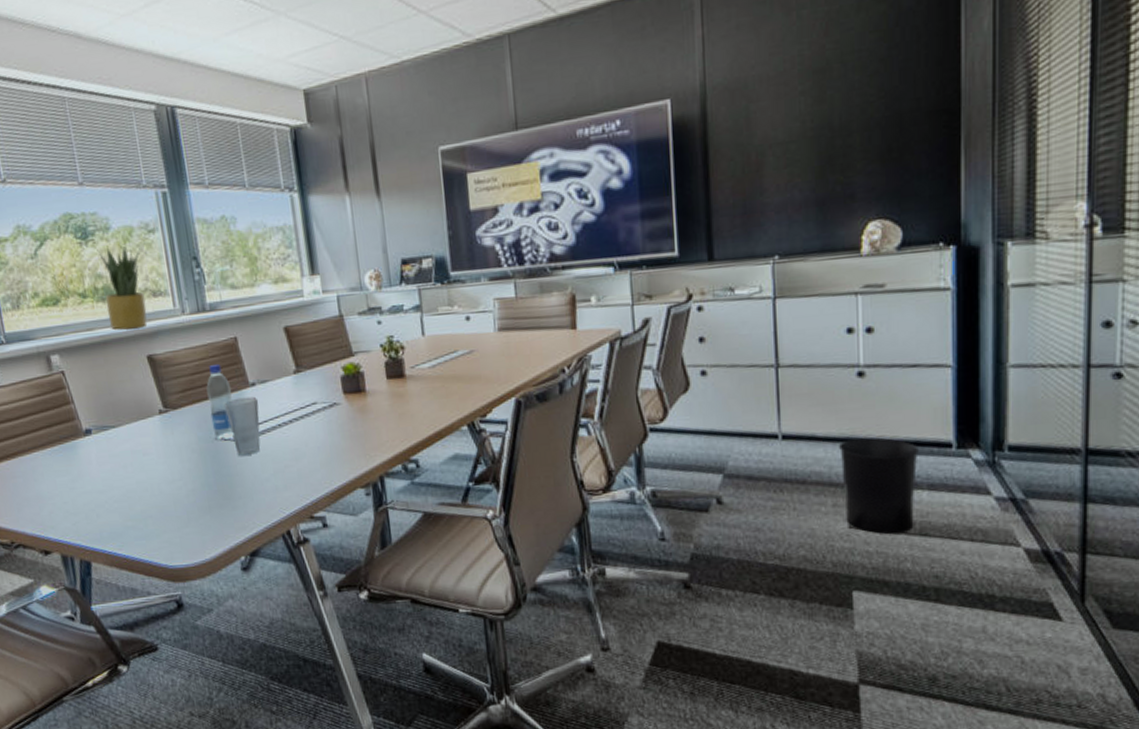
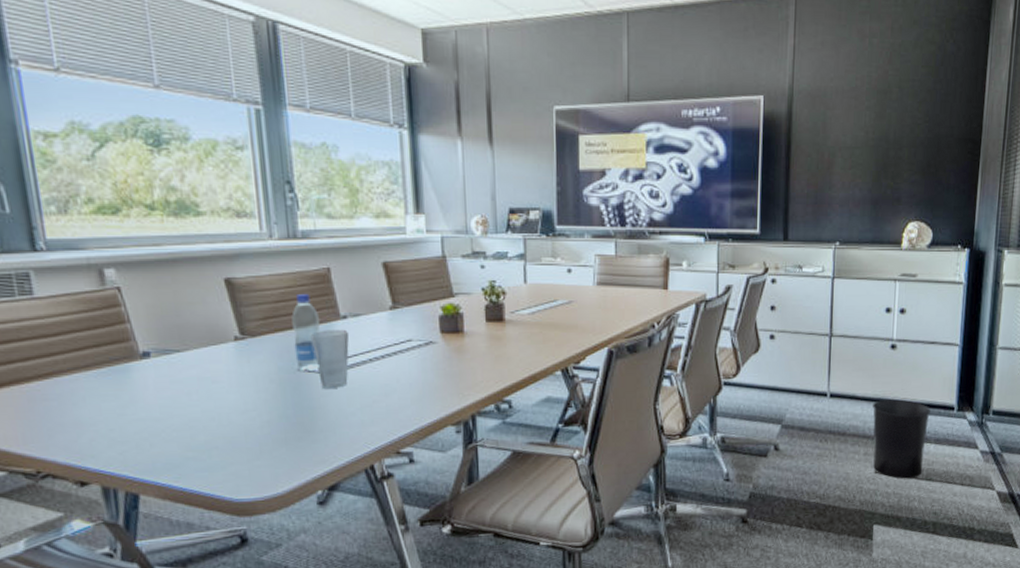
planter: present [97,247,148,330] -> none [171,160,228,249]

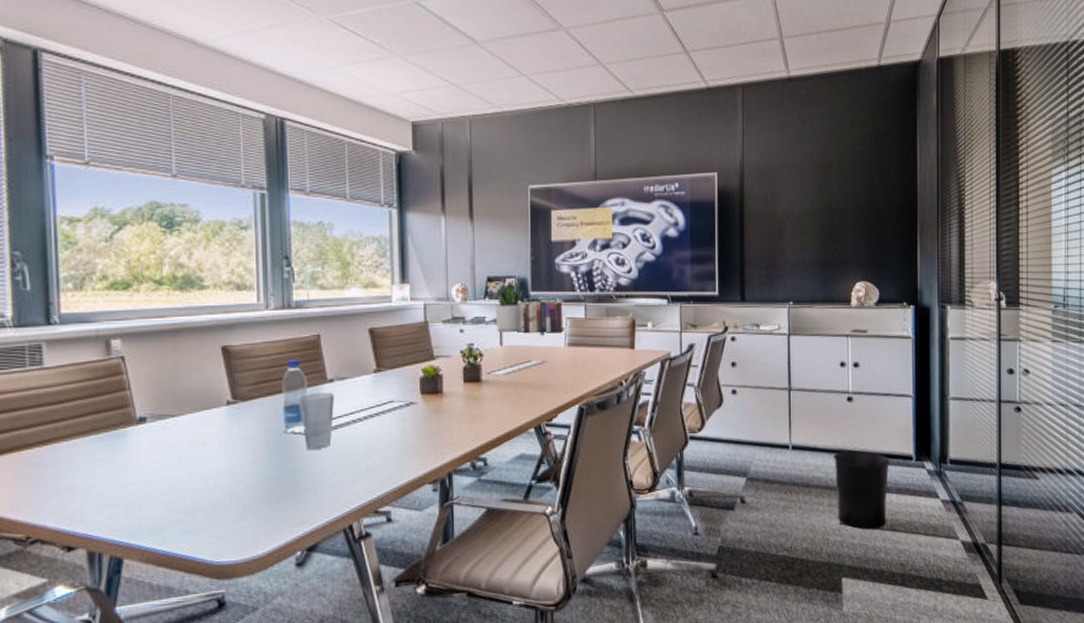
planter: none [518,211,550,270] -> present [495,278,524,333]
books: none [547,235,592,271] -> present [522,300,563,334]

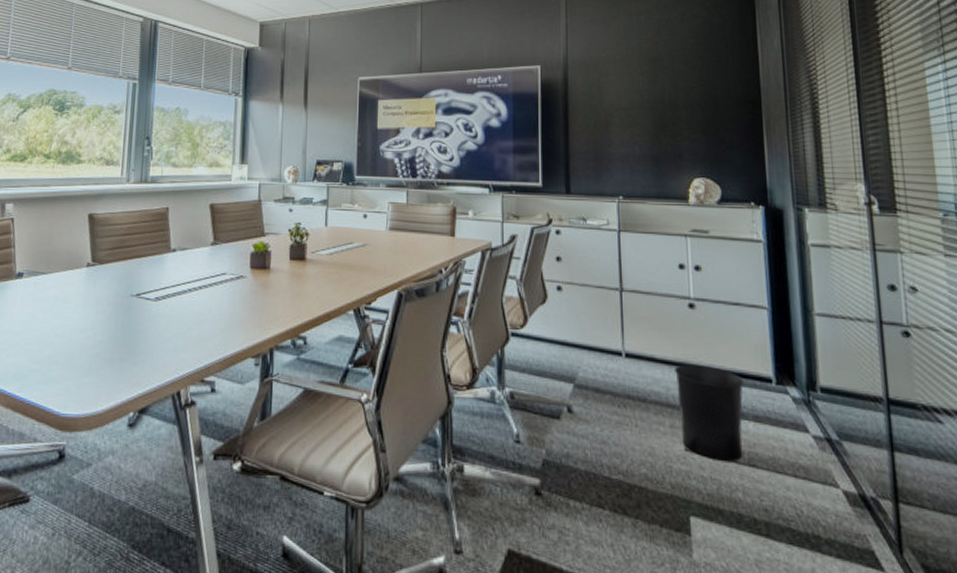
bottle: present [282,358,309,433] -> none [130,228,155,297]
cup: present [298,392,335,450] -> none [144,261,176,314]
planter: present [495,278,524,333] -> none [322,163,349,215]
books: present [522,300,563,334] -> none [347,184,386,217]

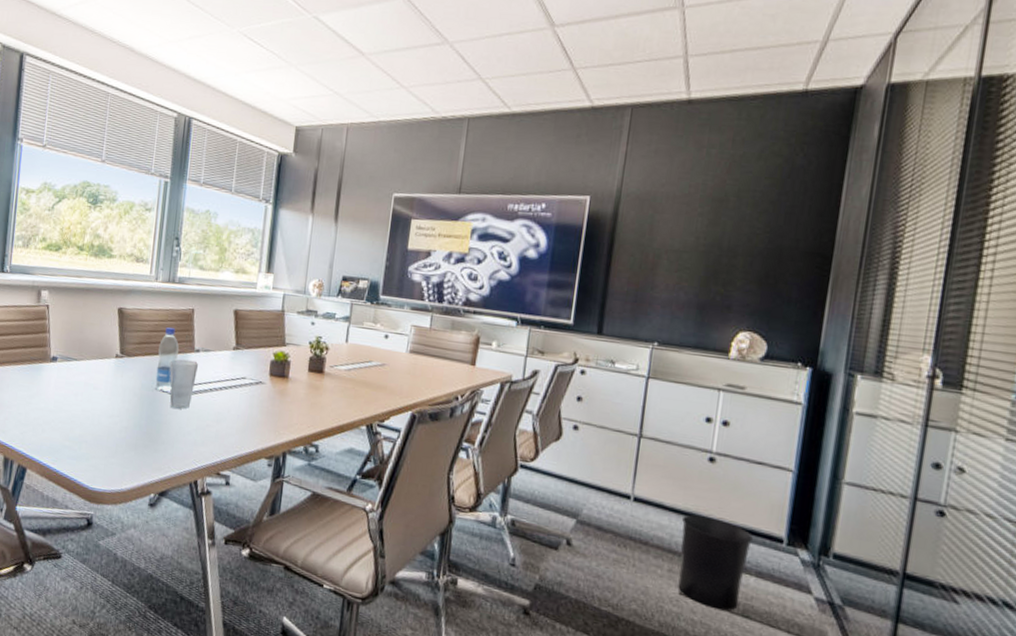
bottle: none [130,228,155,297] -> present [155,327,179,392]
cup: none [144,261,176,314] -> present [169,359,199,409]

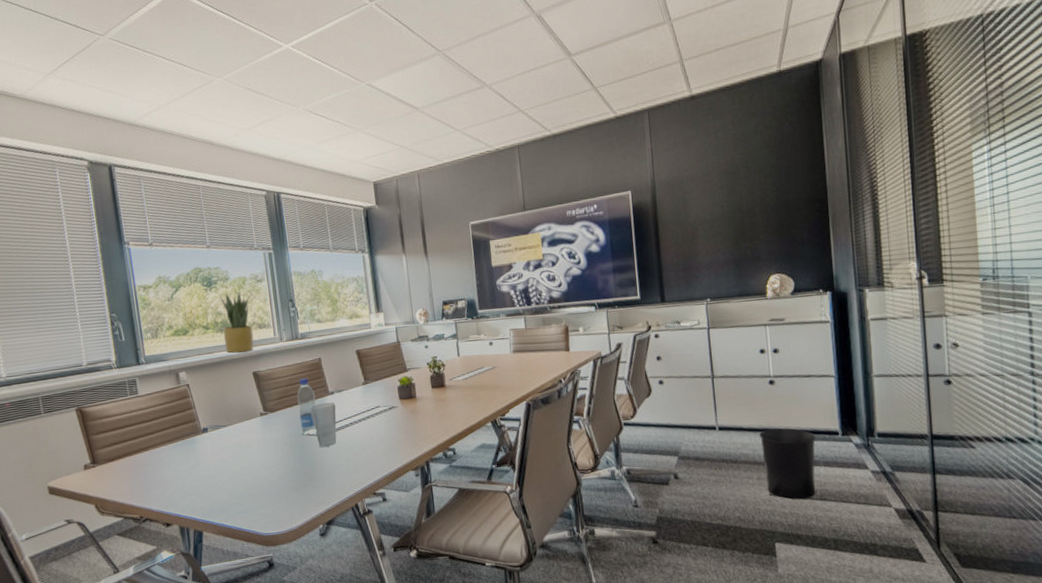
planter: none [95,215,136,285] -> present [218,292,254,353]

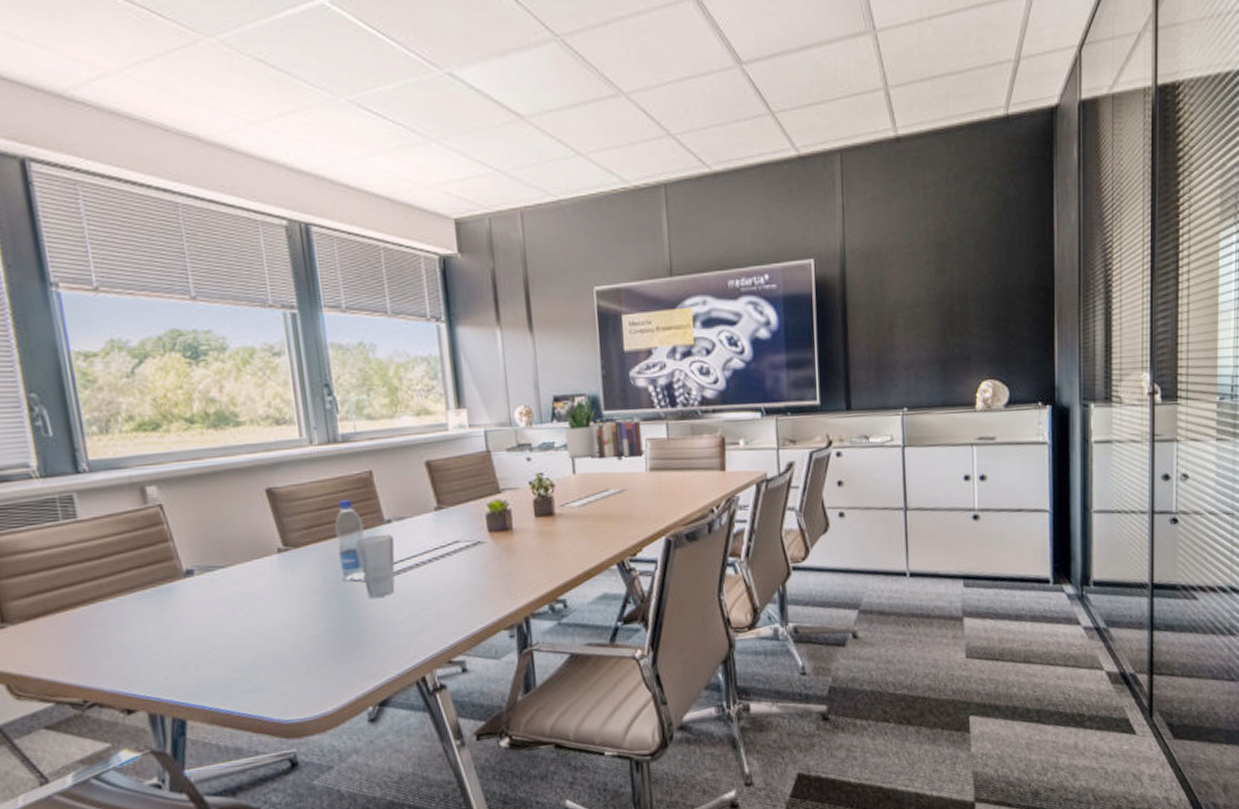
planter: present [218,292,254,353] -> none [210,369,268,460]
planter: none [450,300,476,346] -> present [564,396,599,460]
books: none [473,315,508,346] -> present [595,419,643,460]
waste bin: present [758,428,816,499] -> none [957,574,1023,662]

